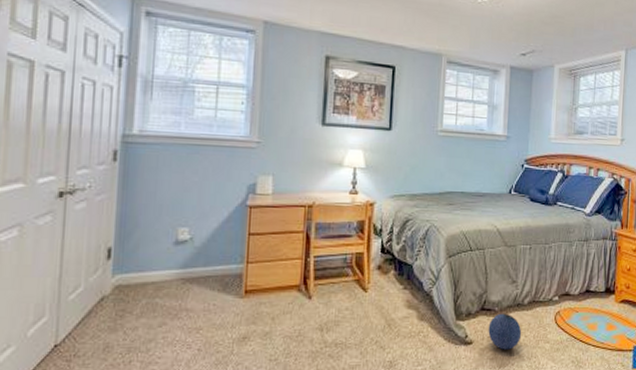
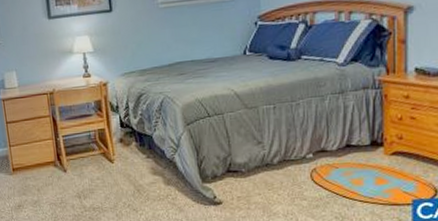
ball: present [488,313,522,350] -> none [237,173,274,208]

